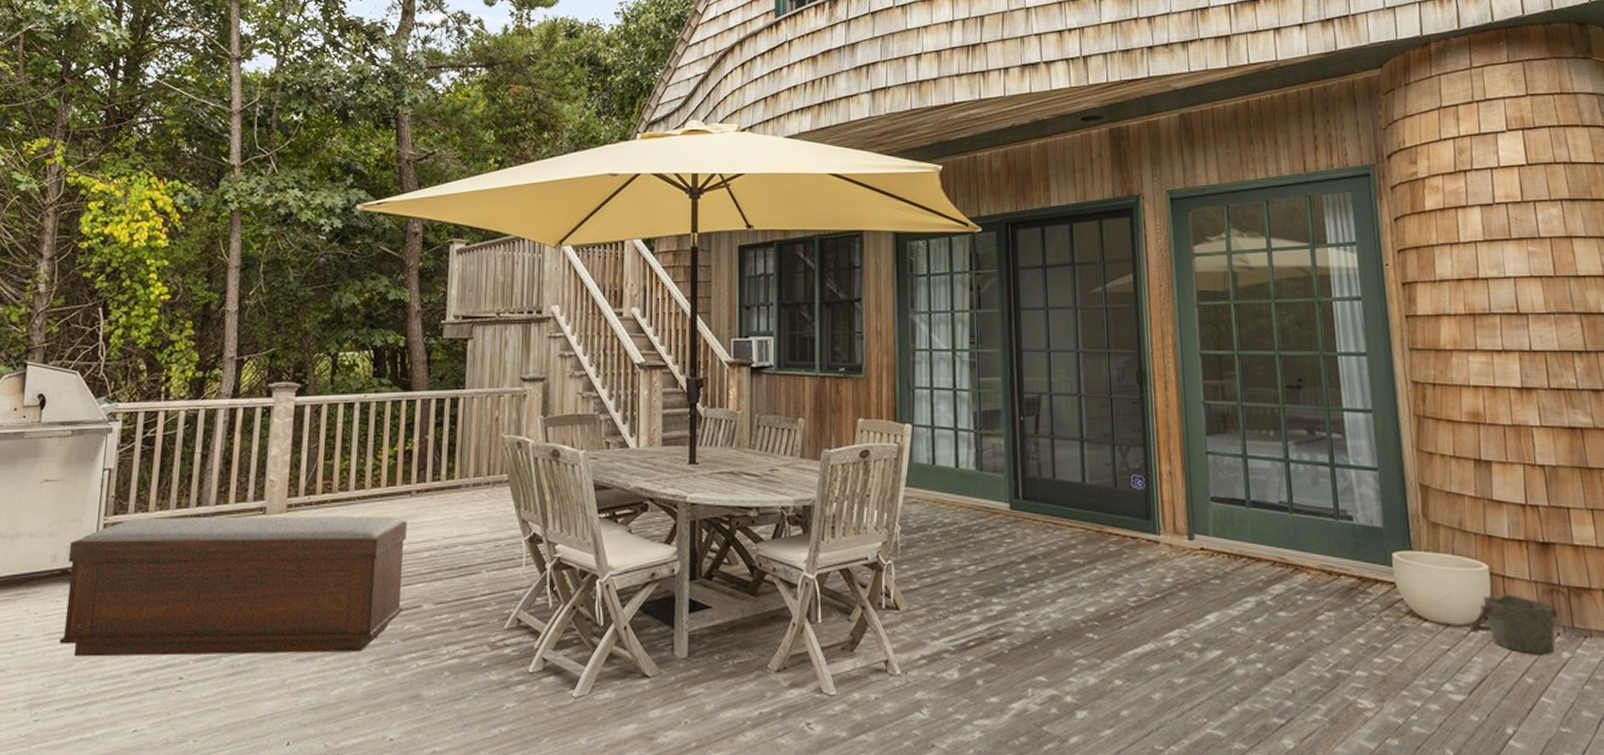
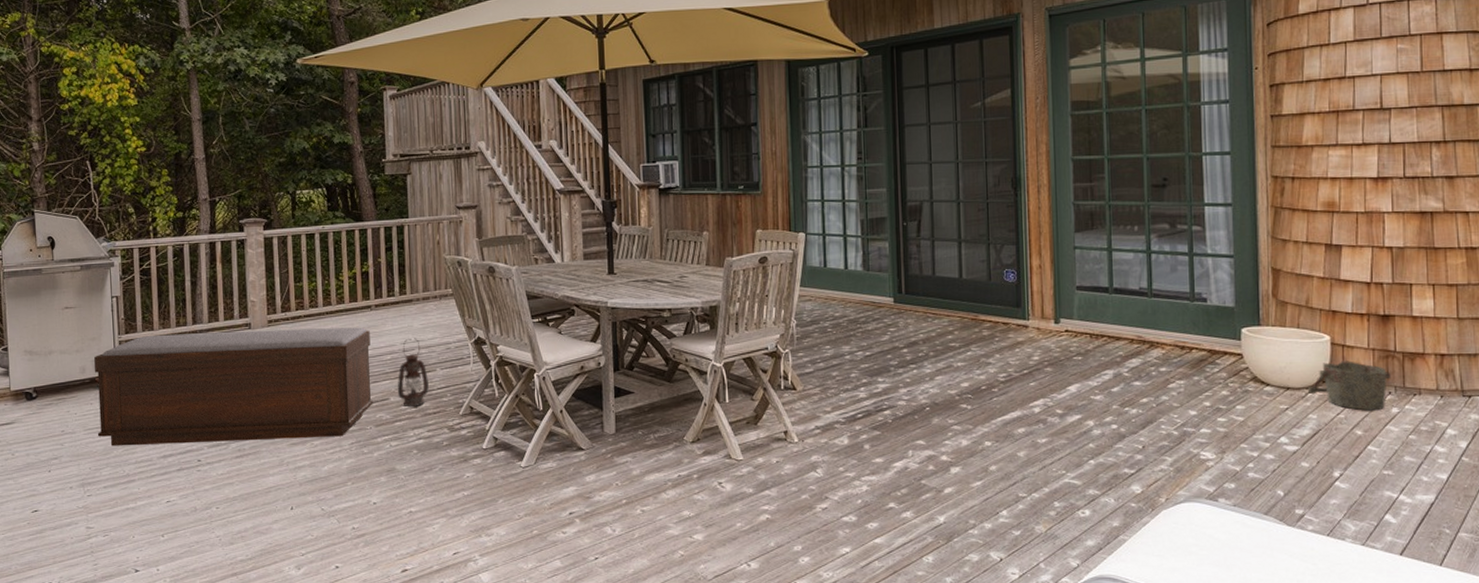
lantern: none [432,532,471,618] -> present [397,338,429,408]

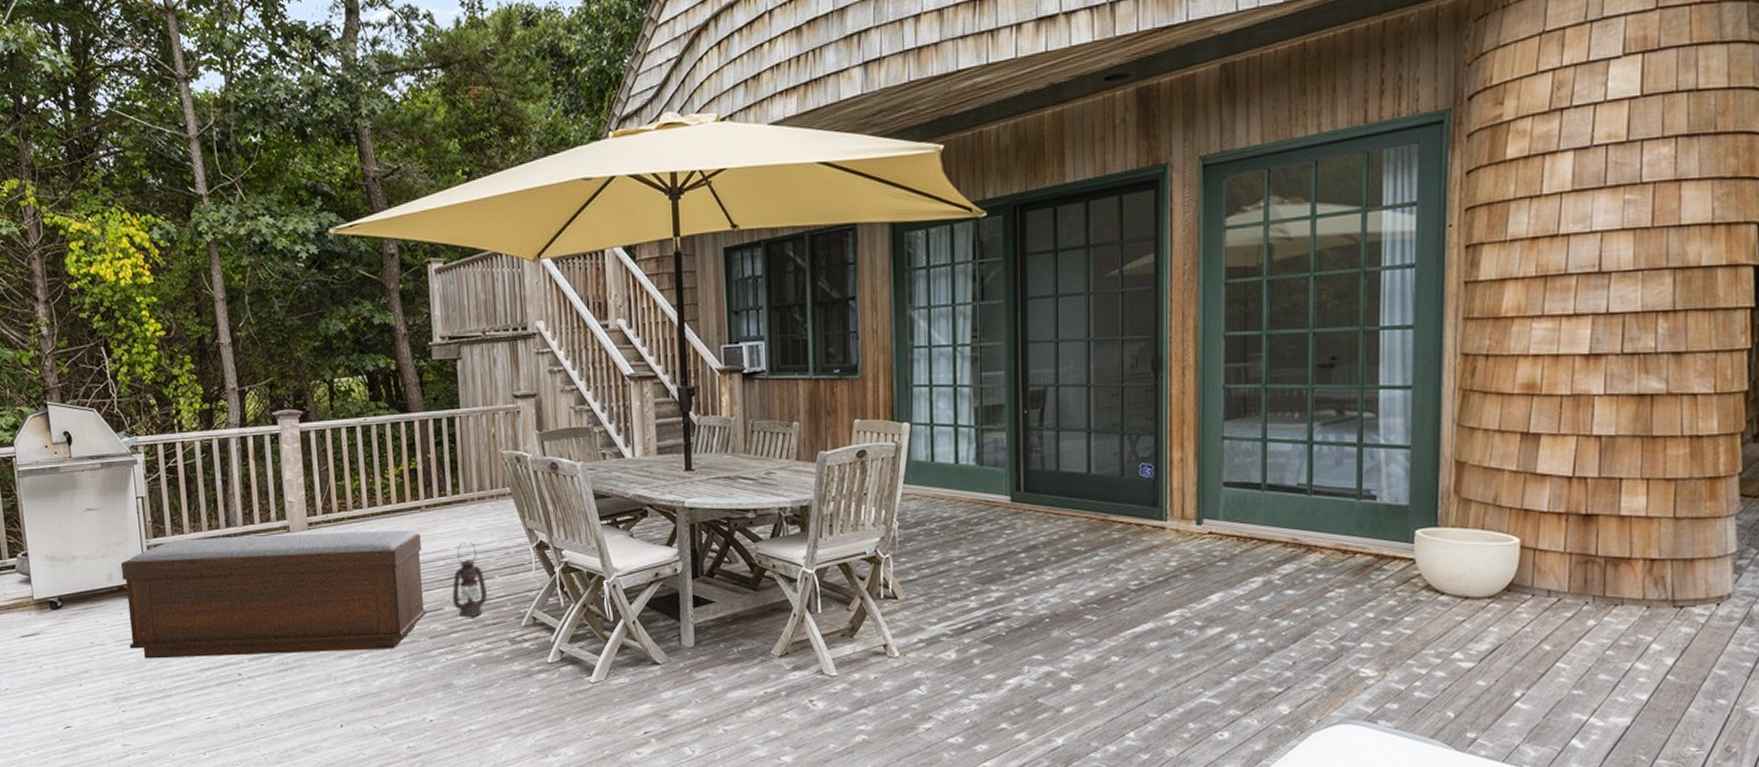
bucket: present [1307,361,1392,411] -> none [1489,566,1590,623]

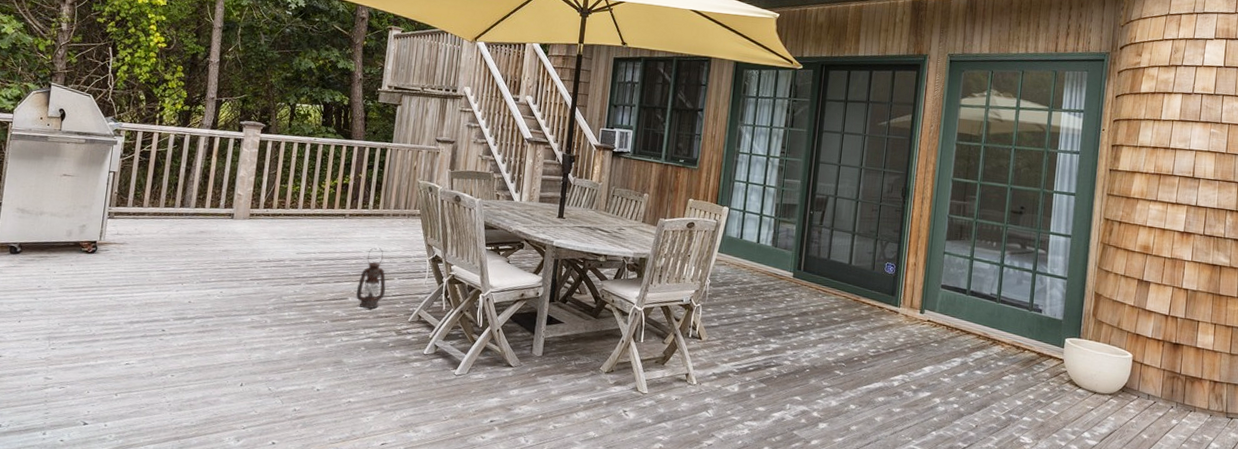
bench: present [121,530,426,659] -> none [71,211,341,326]

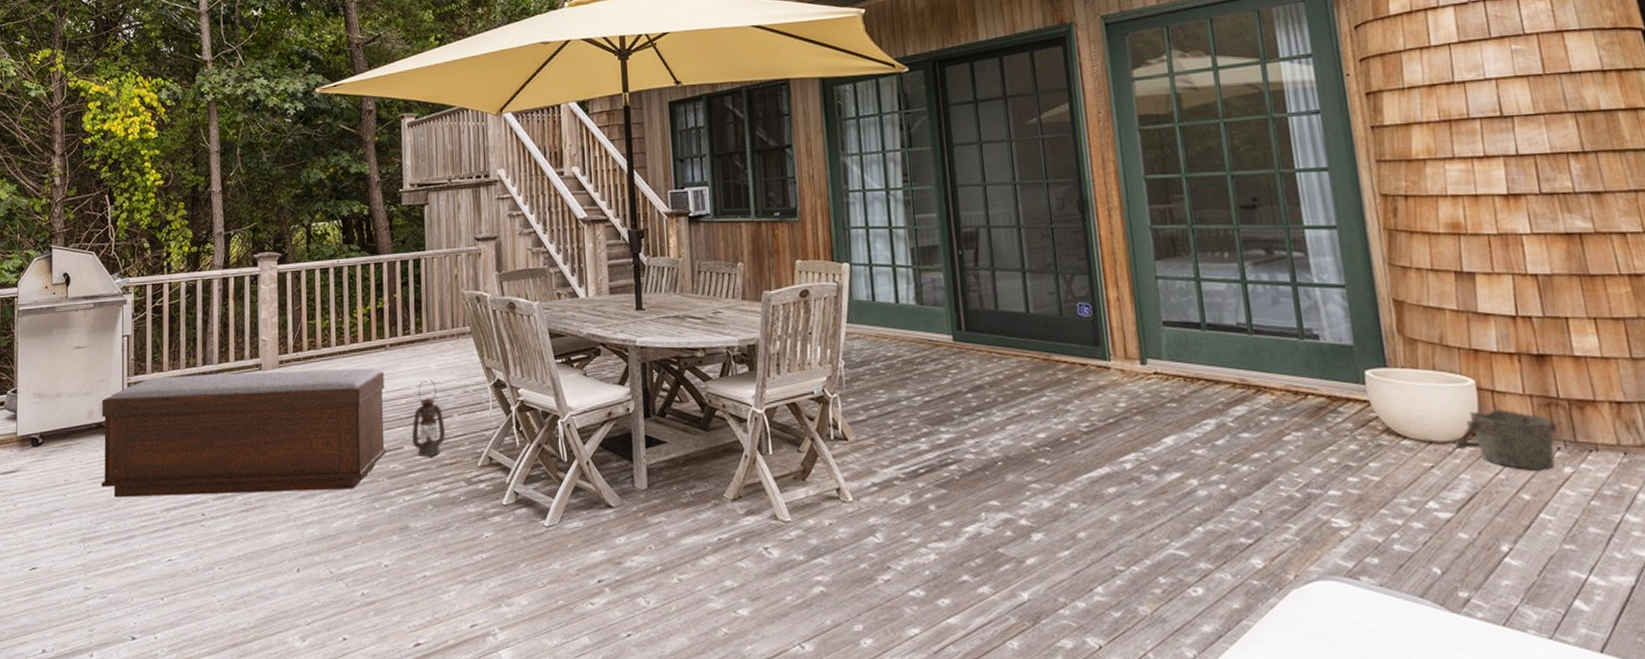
bench: none [71,211,341,326] -> present [101,368,386,498]
bucket: none [1110,375,1175,421] -> present [1454,409,1558,470]

